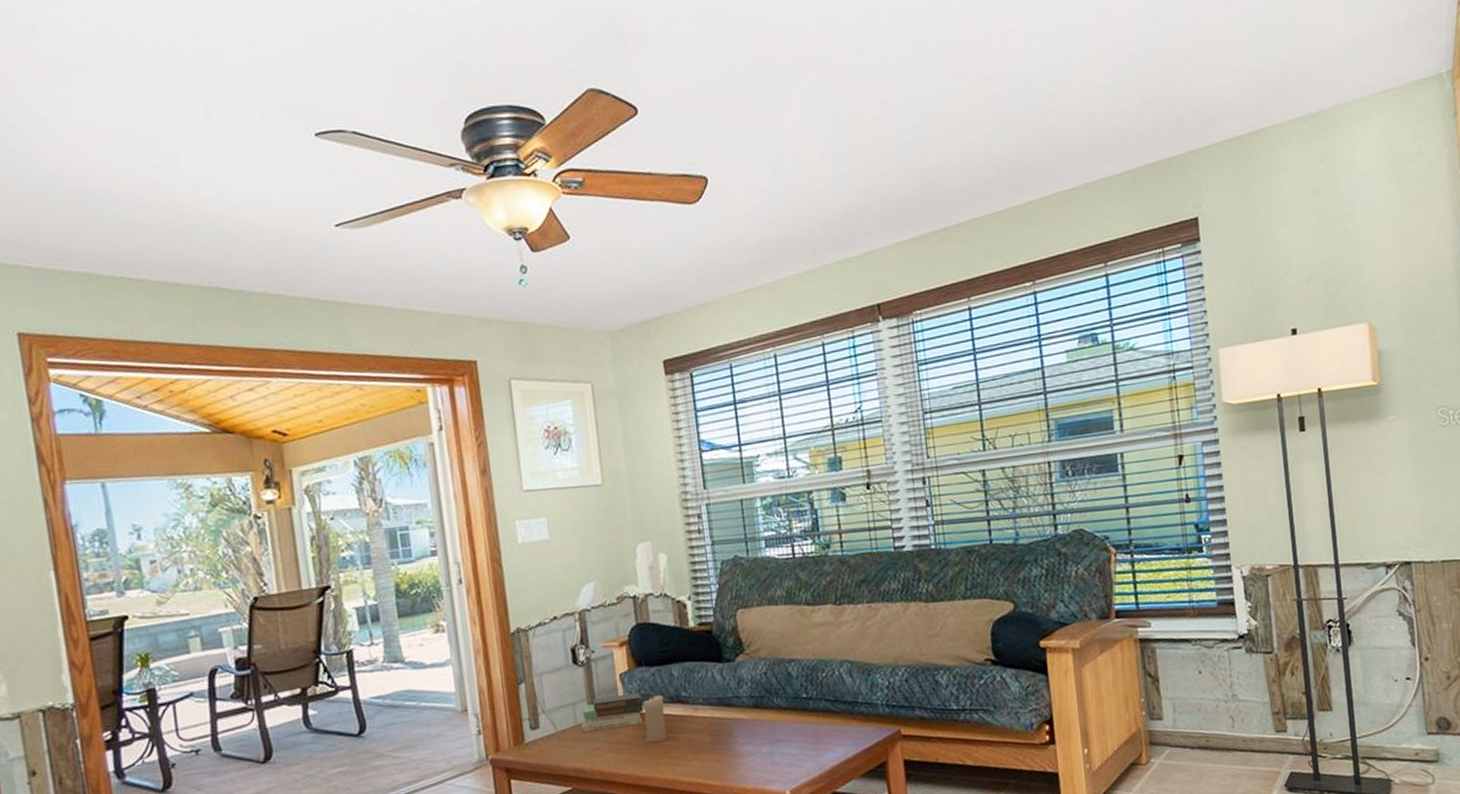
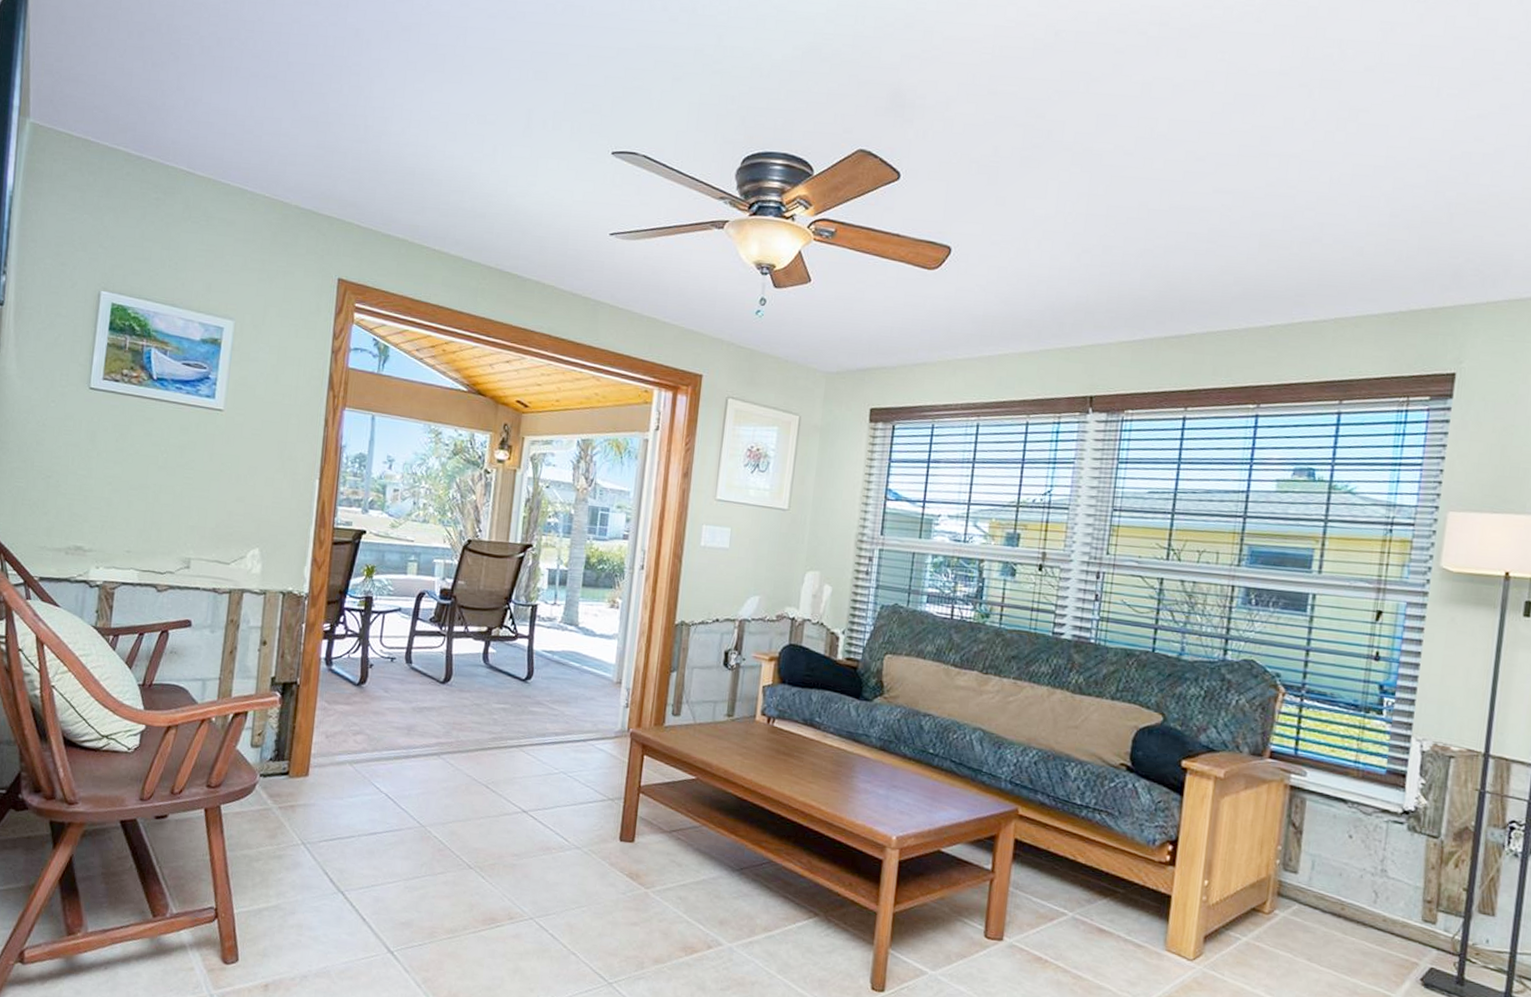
books: present [580,693,643,733] -> none [717,702,778,738]
candle: present [642,695,668,744] -> none [771,712,799,759]

